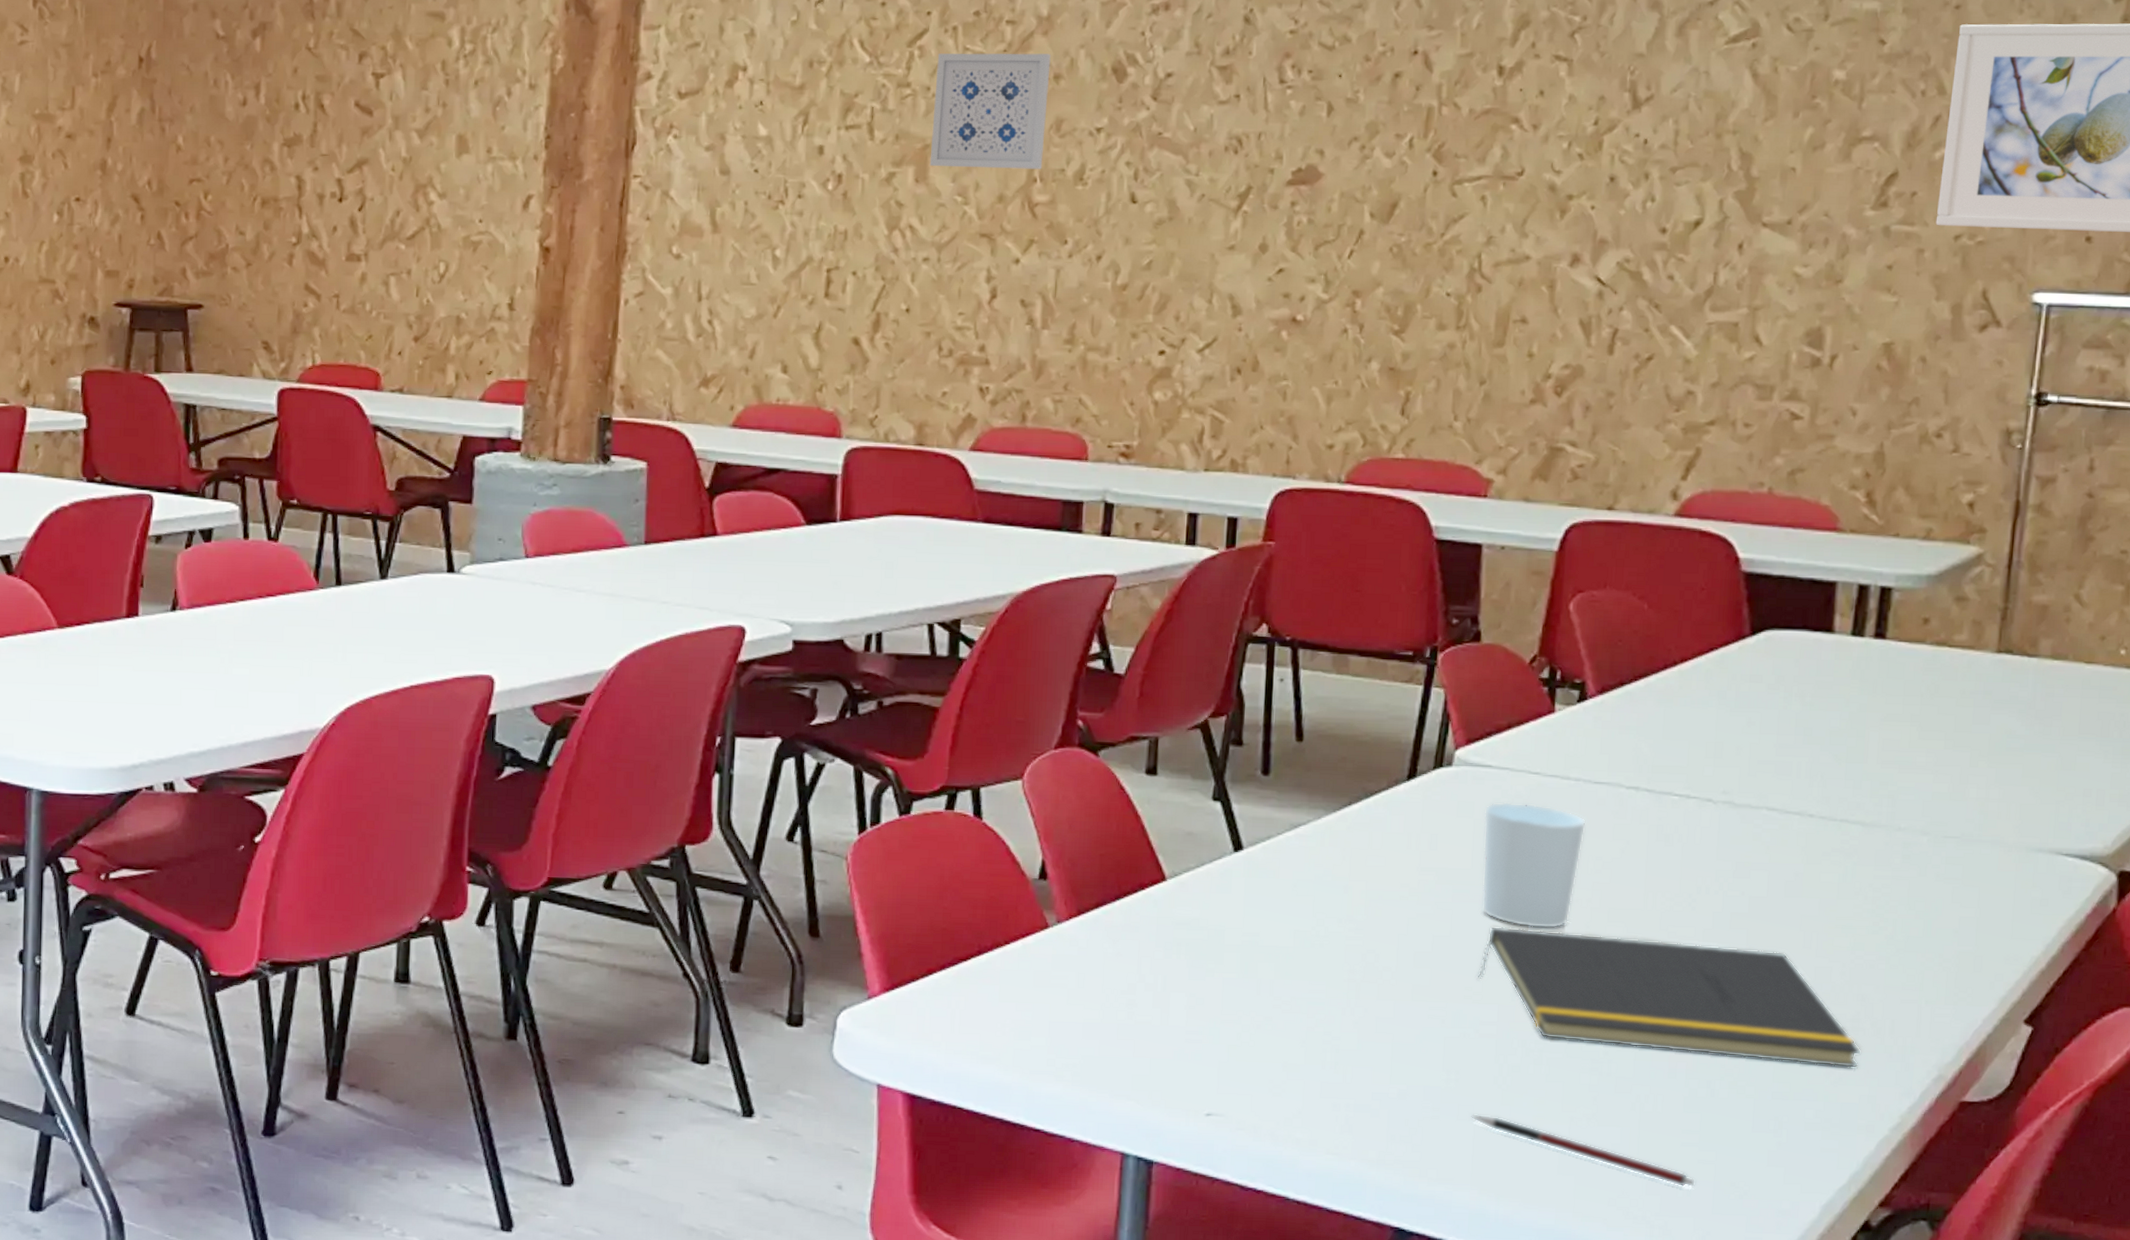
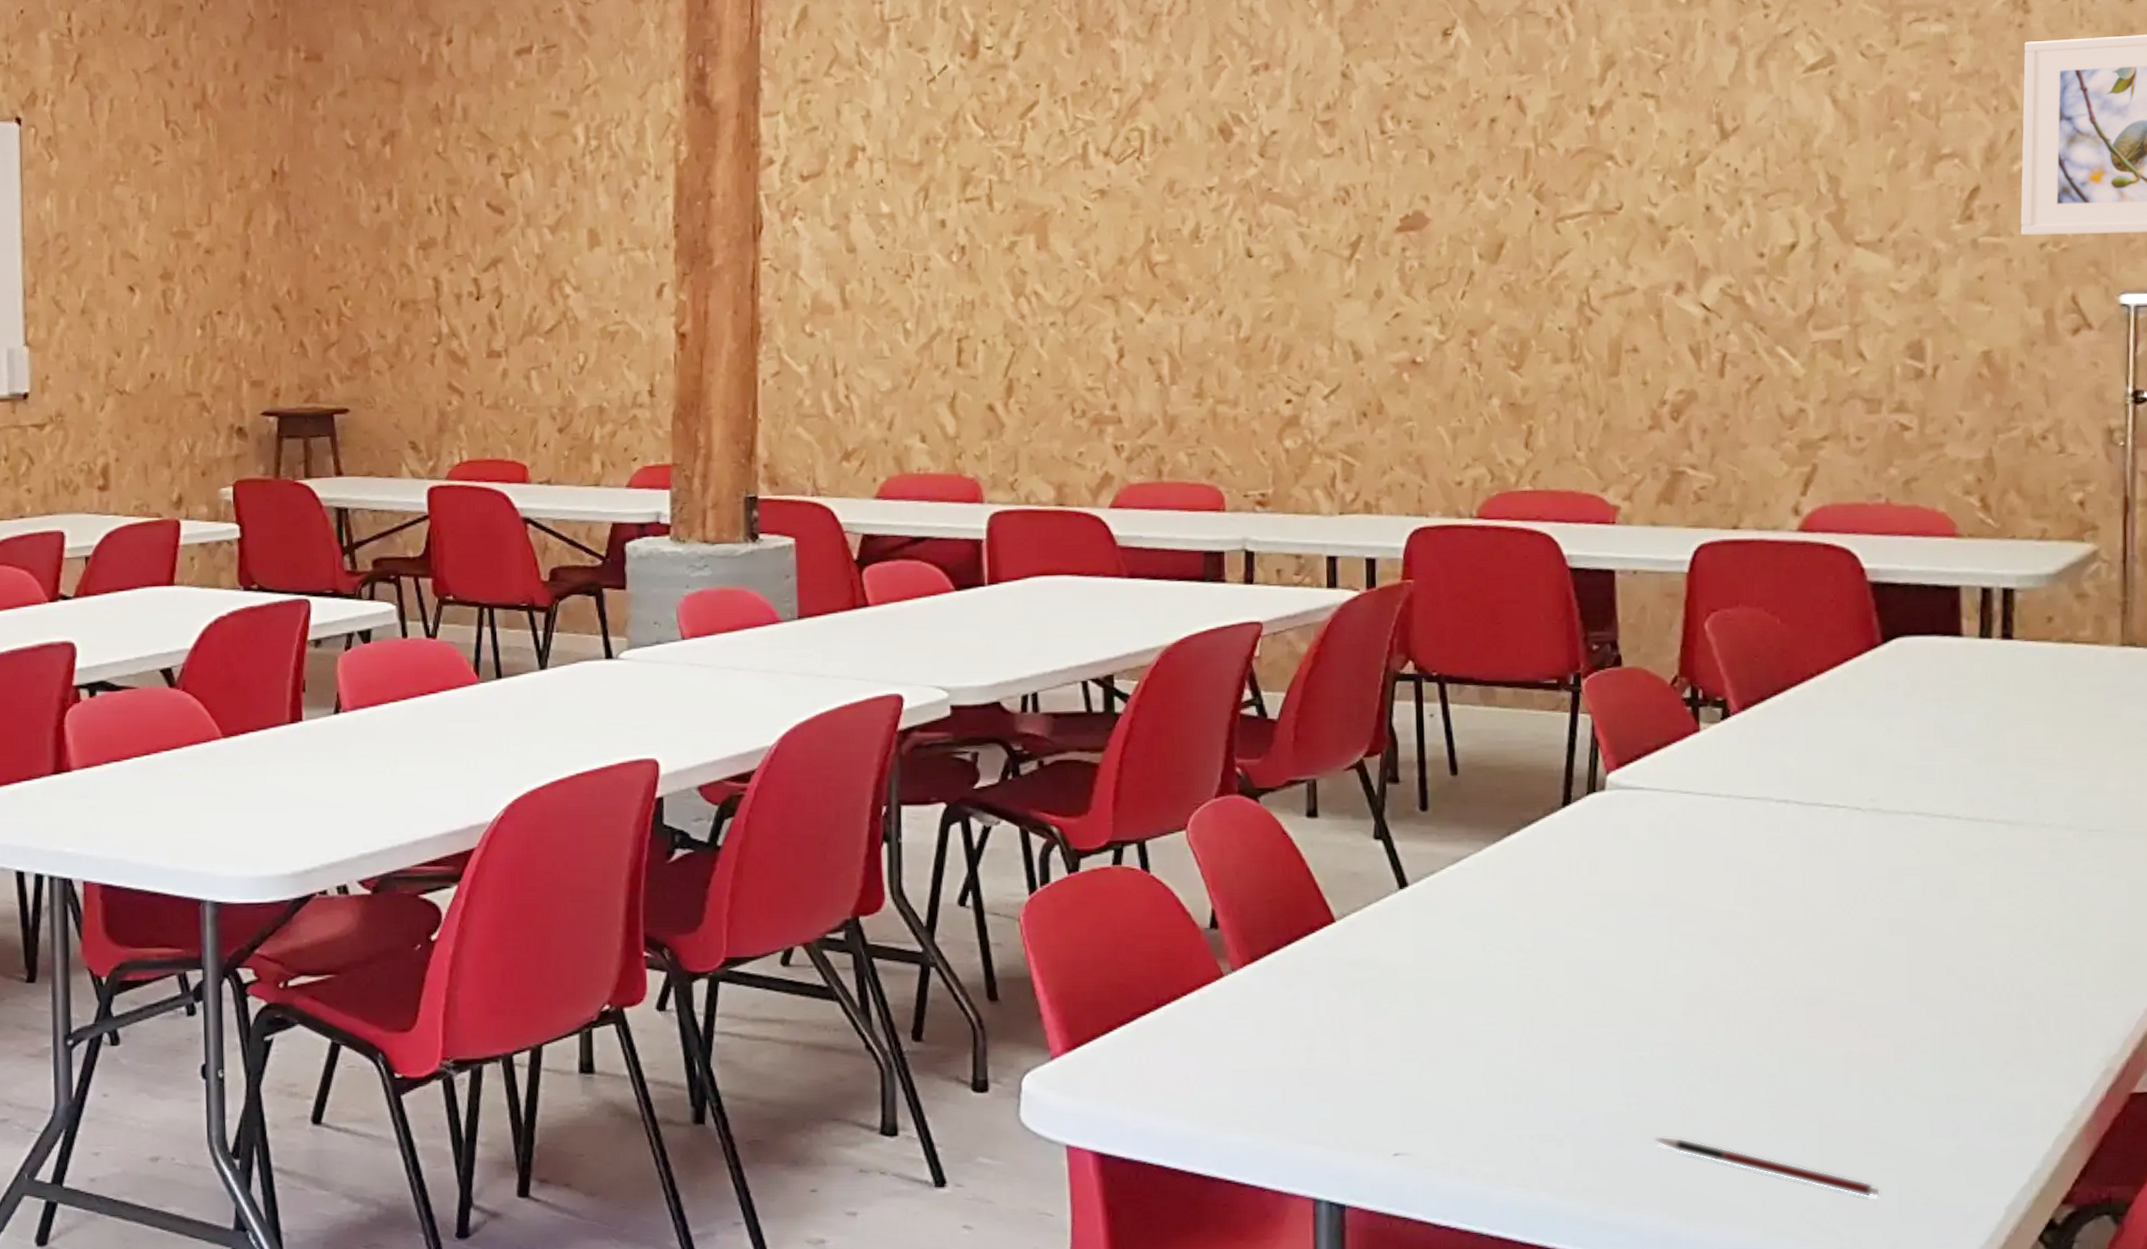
wall art: present [929,53,1051,170] -> none [1049,118,1159,234]
notepad: present [1478,926,1861,1069] -> none [1648,946,2029,1067]
cup: present [1482,801,1586,929] -> none [1640,822,1740,947]

